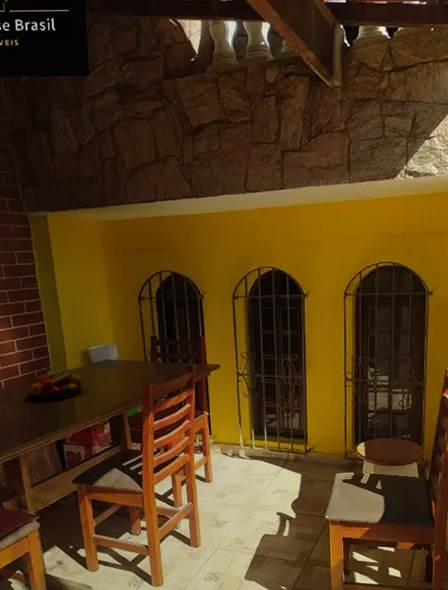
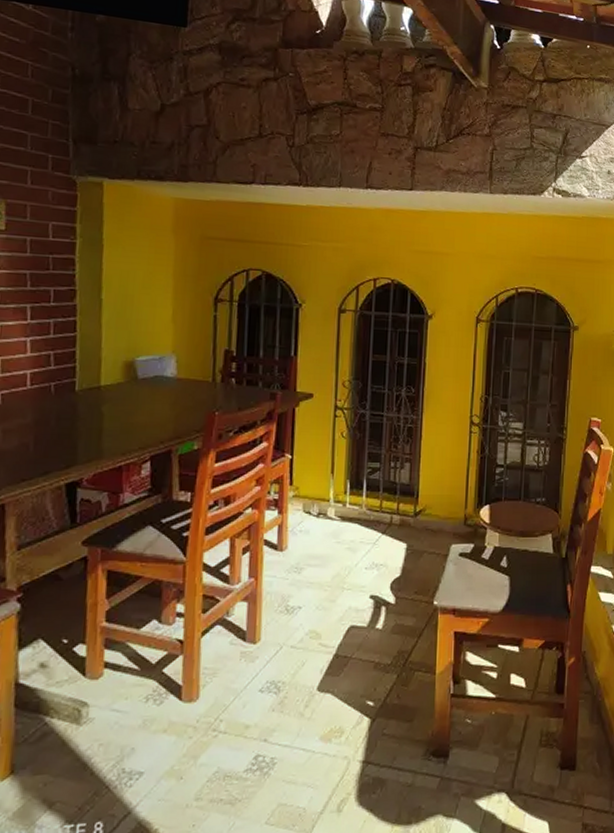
fruit bowl: present [26,369,83,401] -> none [33,383,120,426]

